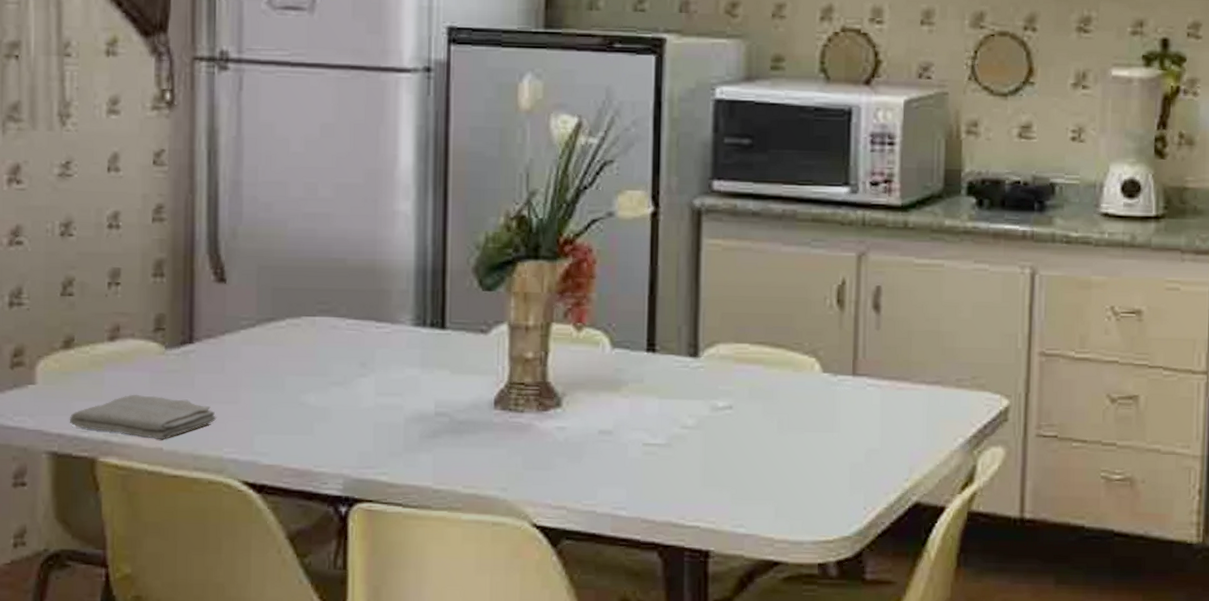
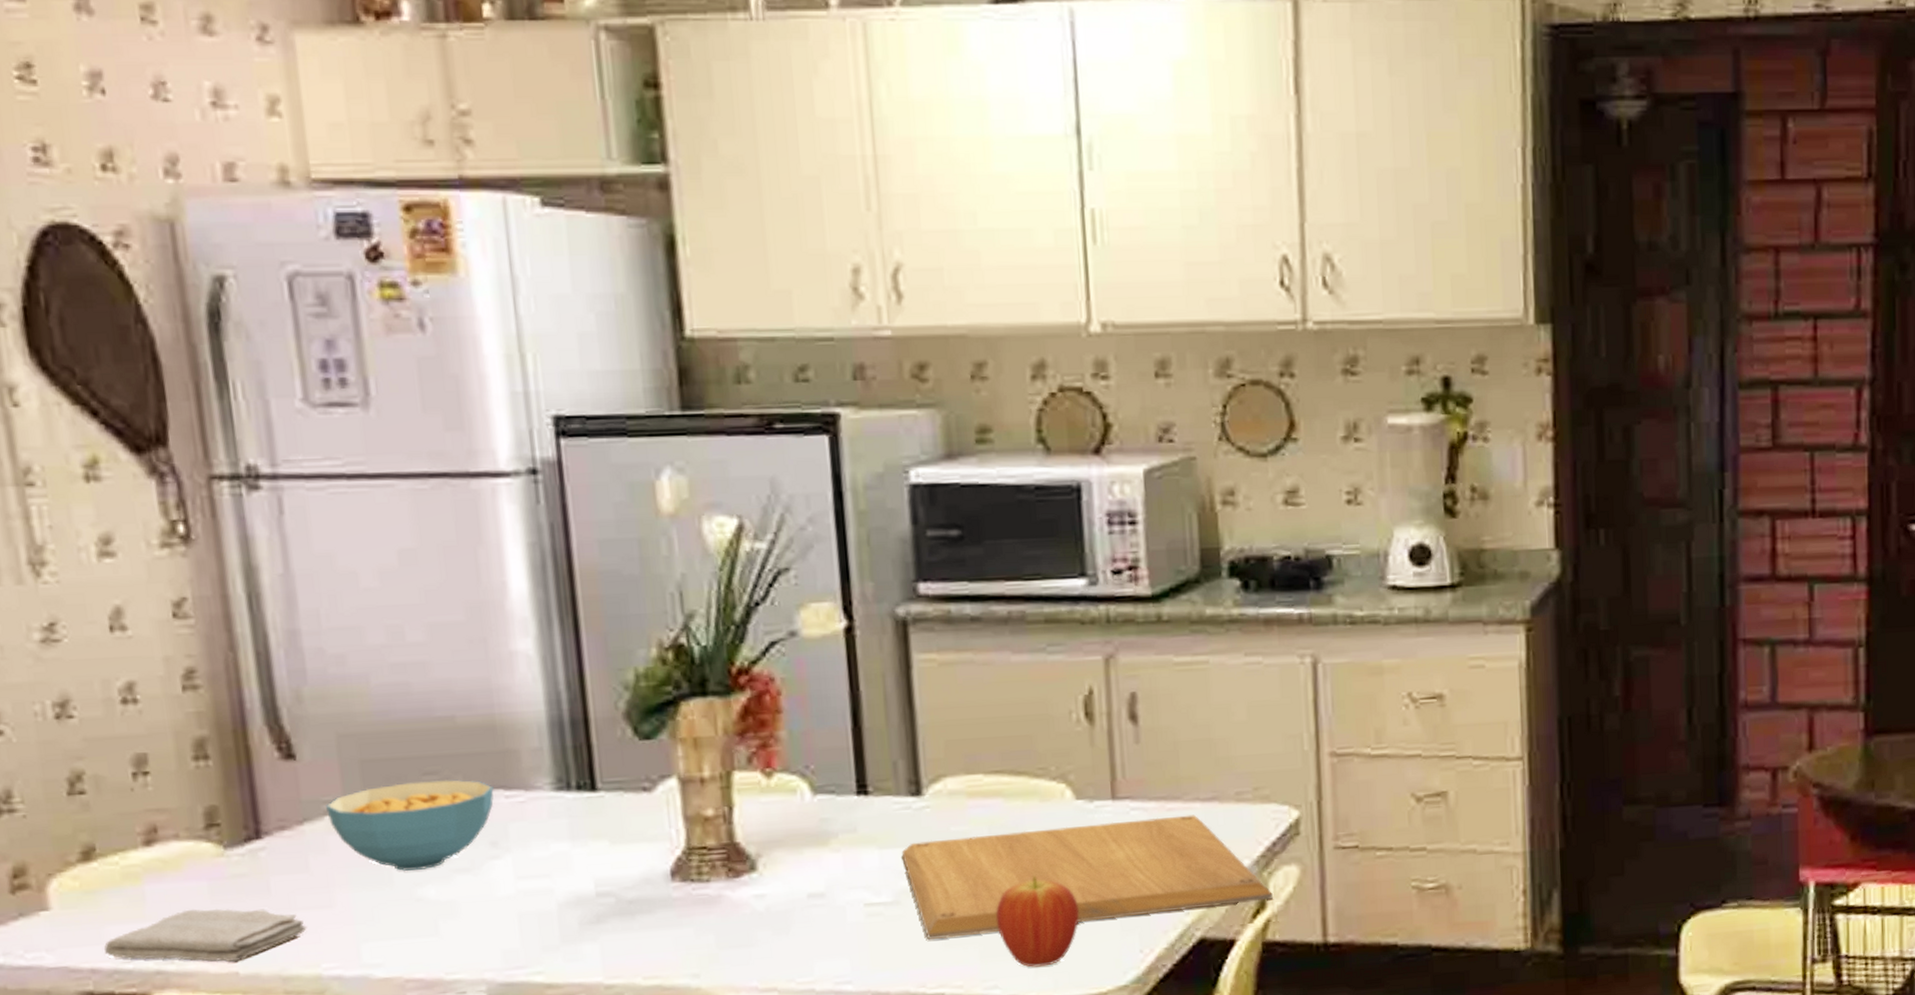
cereal bowl: none [243,309,368,381] -> present [326,779,494,872]
chopping board: none [677,394,980,480] -> present [901,814,1273,941]
fruit: none [748,435,816,513] -> present [996,877,1079,967]

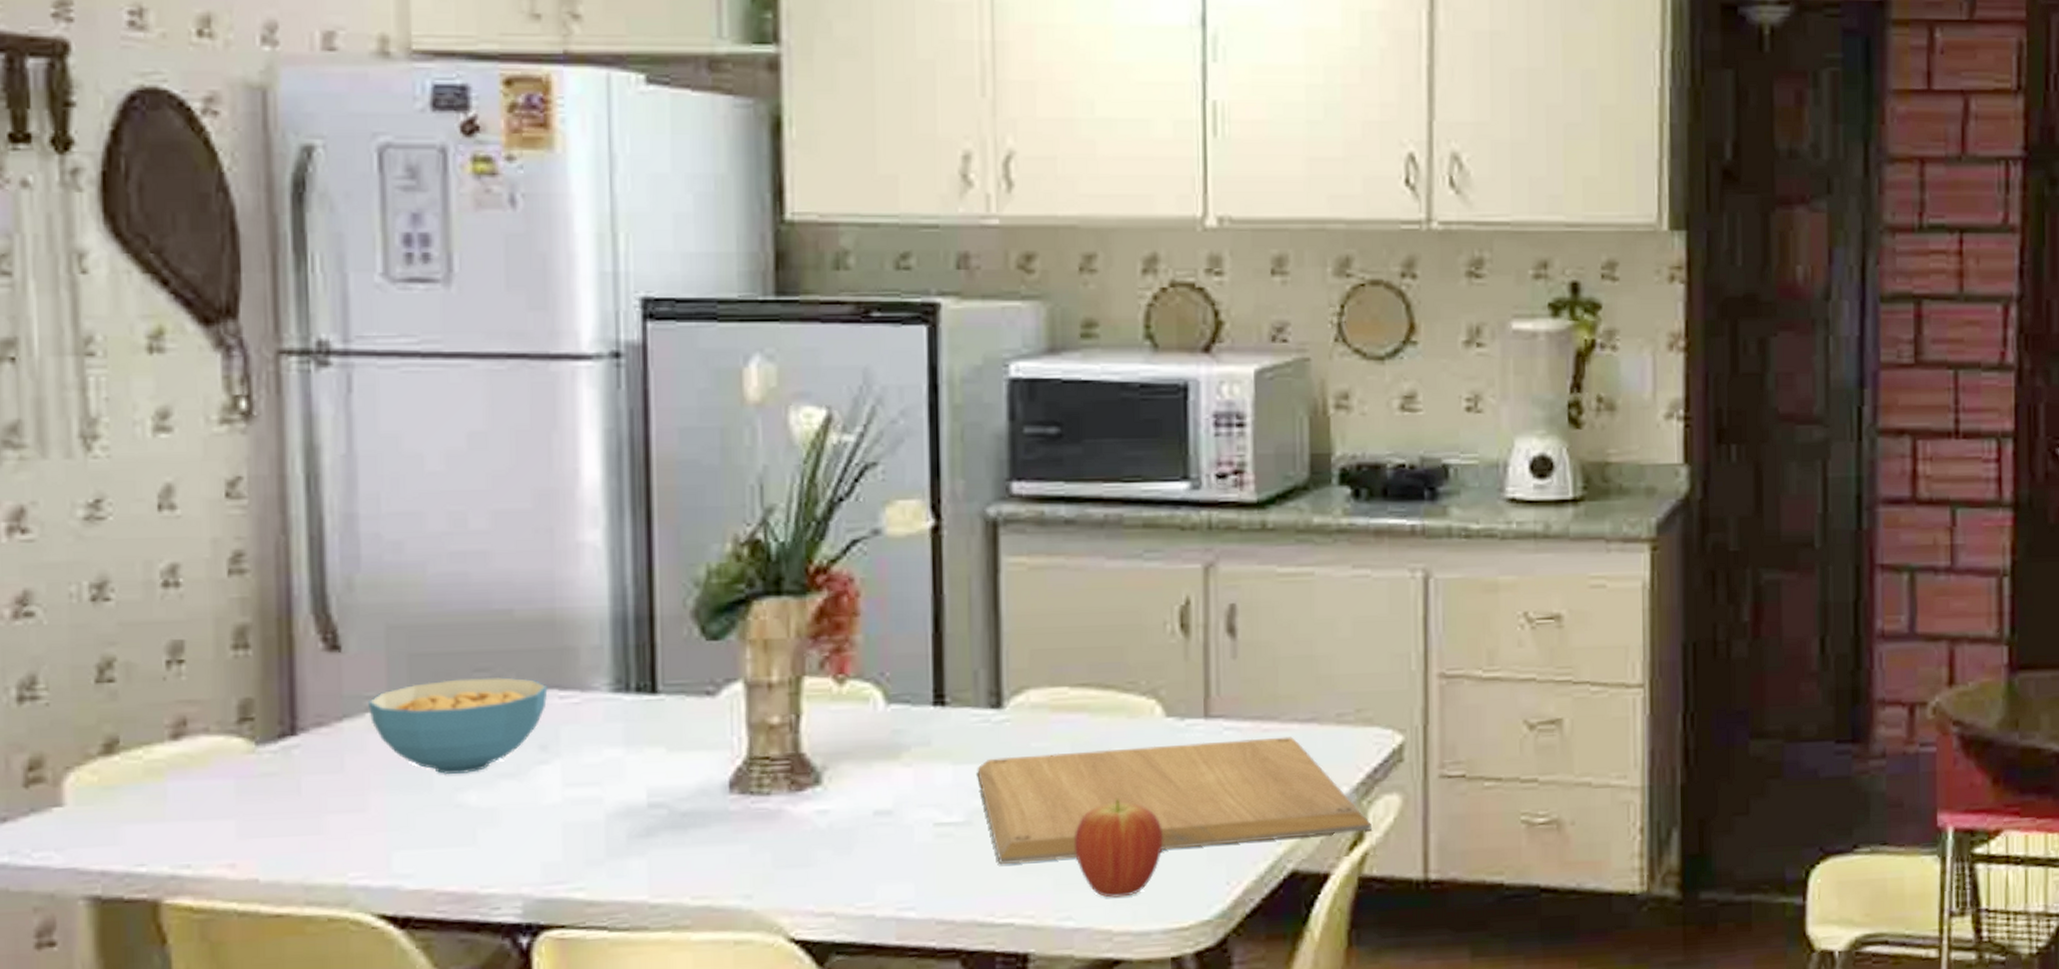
washcloth: present [103,908,307,963] -> none [116,809,336,869]

